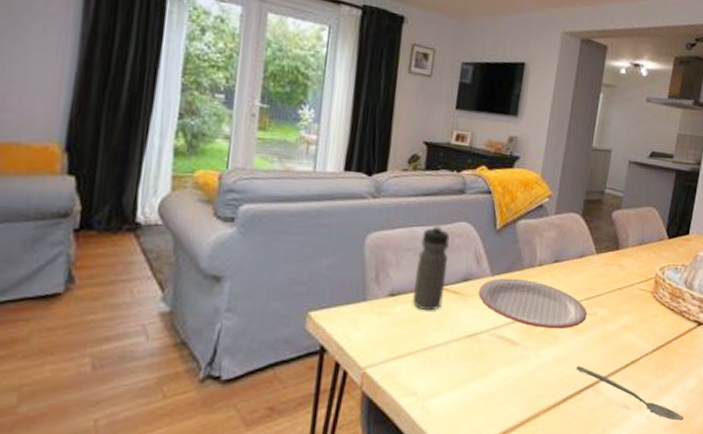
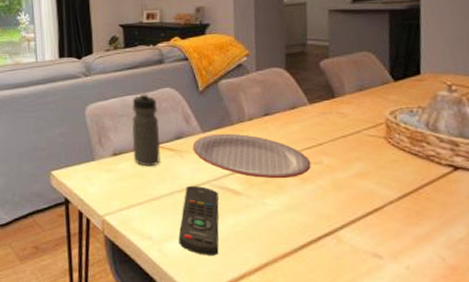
remote control: none [445,335,495,412] -> present [178,186,219,255]
spoon: present [576,366,684,421] -> none [309,214,457,273]

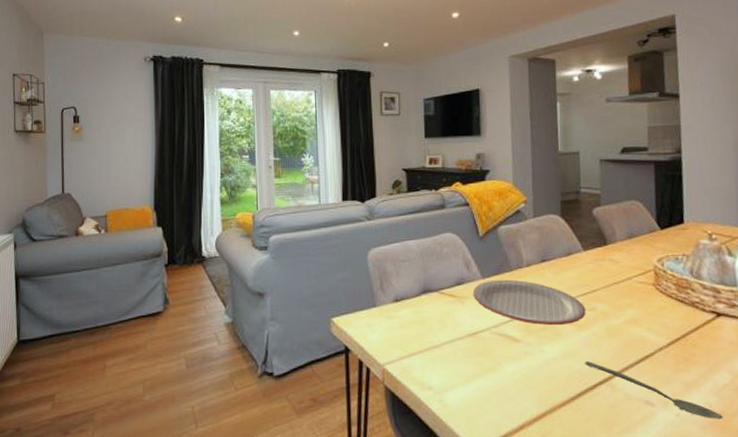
water bottle: present [131,93,161,167] -> none [413,237,442,313]
remote control: present [178,186,219,255] -> none [459,333,499,405]
spoon: none [309,214,457,273] -> present [585,361,723,419]

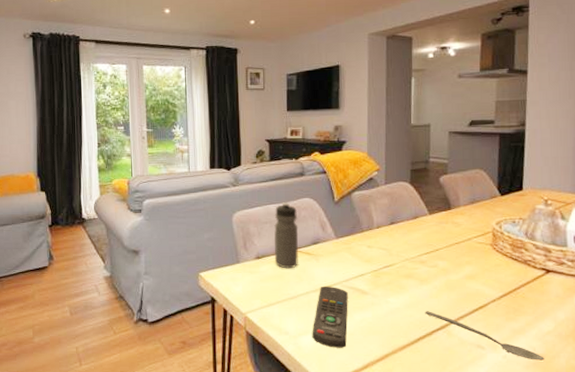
water bottle: none [413,237,442,313] -> present [274,202,299,269]
remote control: none [459,333,499,405] -> present [312,287,348,348]
plate: present [473,279,586,326] -> none [327,239,428,280]

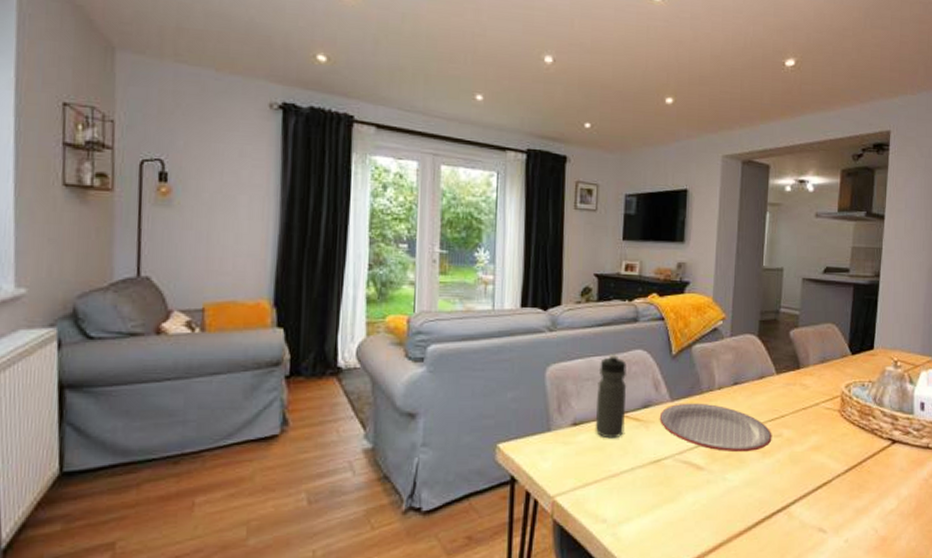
remote control: present [312,287,348,348] -> none [635,461,680,538]
plate: none [327,239,428,280] -> present [659,403,772,453]
spoon: present [425,311,544,361] -> none [765,489,886,544]

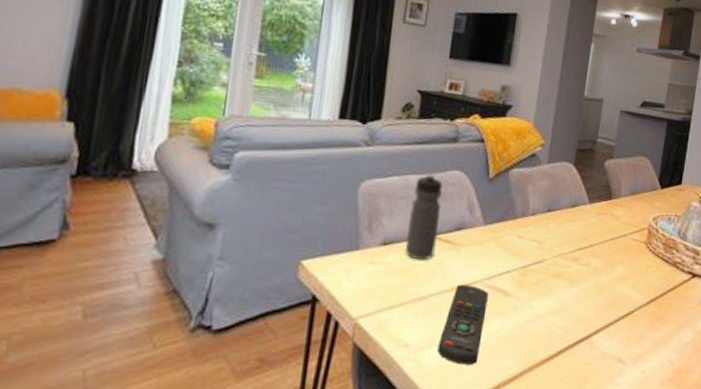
remote control: none [635,461,680,538] -> present [437,285,488,365]
plate: present [659,403,772,453] -> none [471,227,581,280]

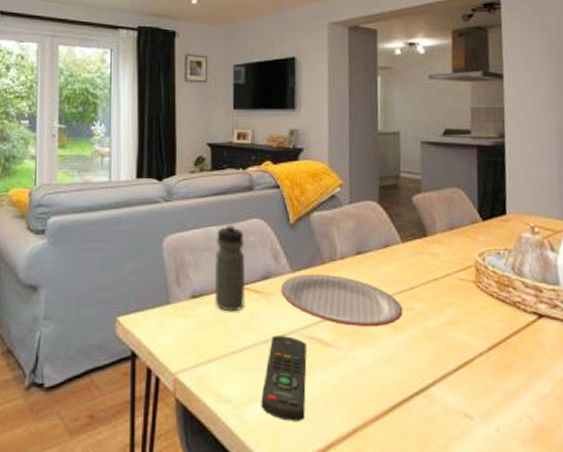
plate: none [471,227,581,280] -> present [280,273,403,327]

